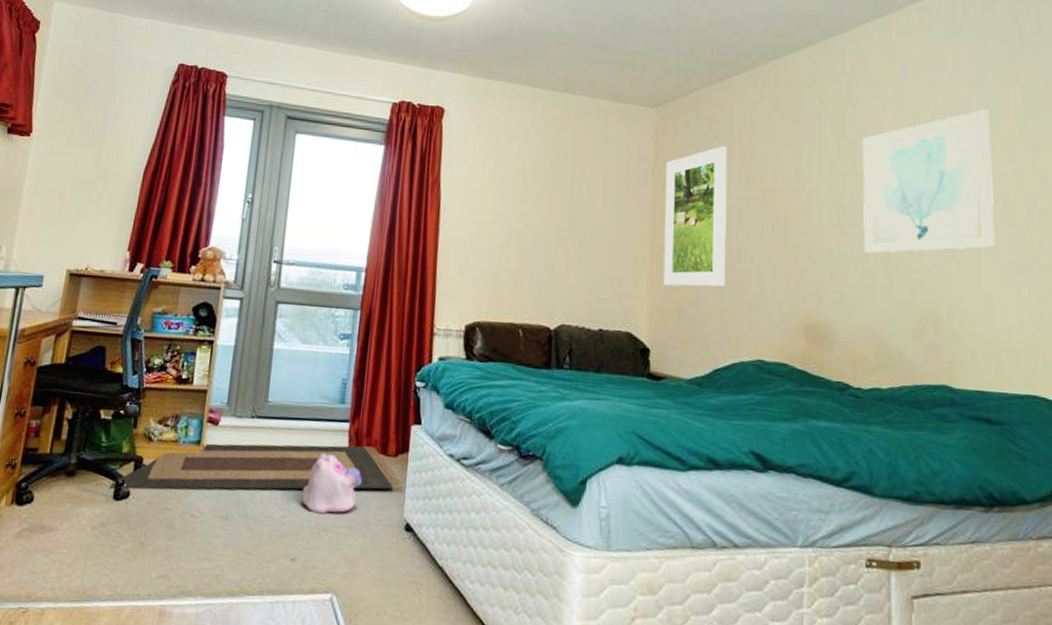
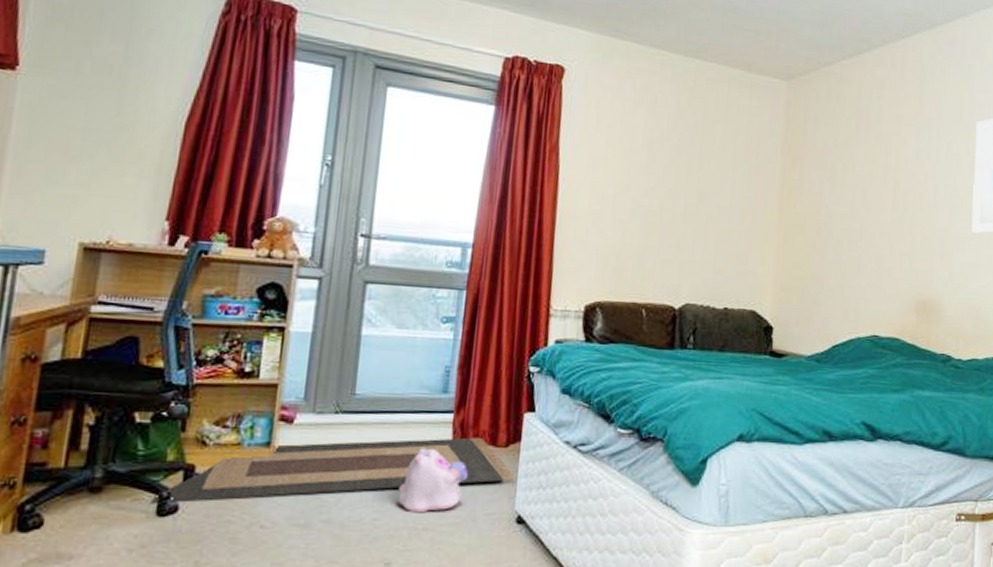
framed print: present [663,146,728,288] -> none [788,124,854,265]

